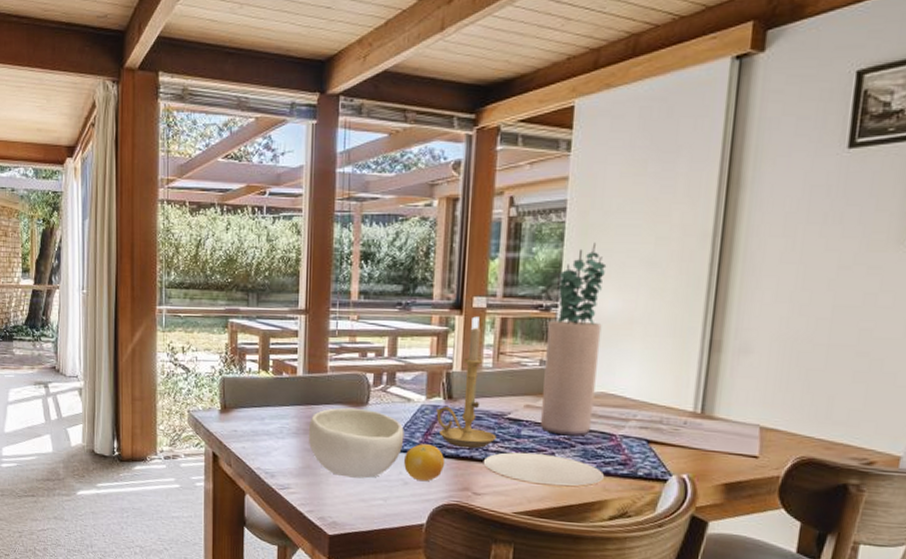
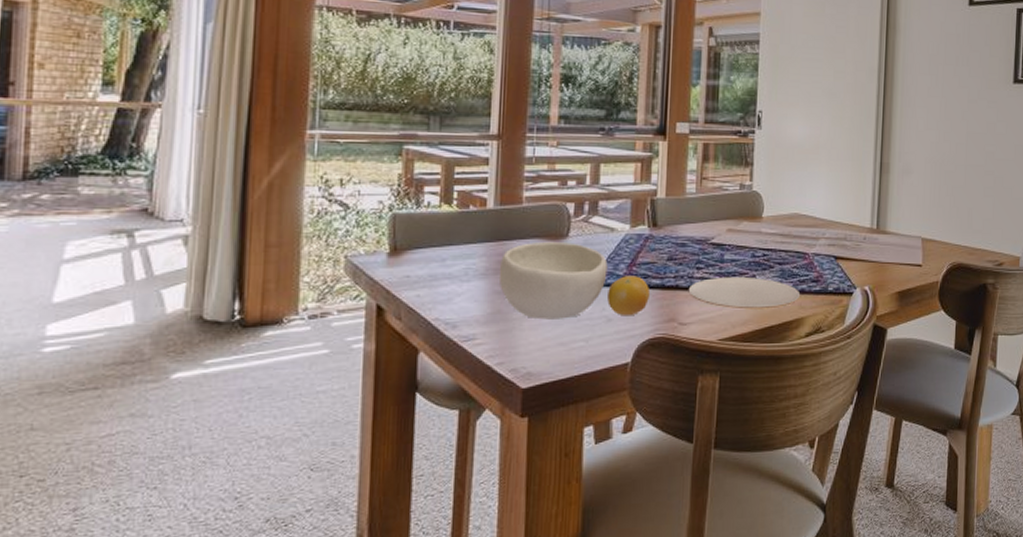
candle holder: present [436,316,497,449] -> none [641,142,701,277]
vase: present [539,242,607,436] -> none [741,73,795,257]

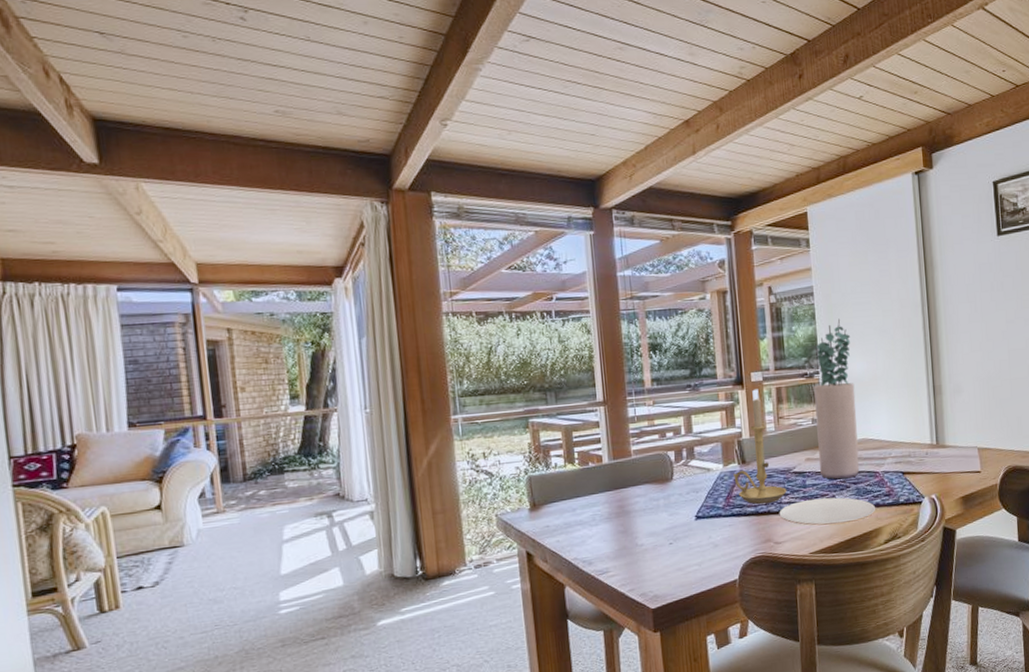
bowl: present [498,241,608,320] -> none [620,484,709,551]
fruit: present [607,276,651,316] -> none [711,506,748,541]
candle holder: none [641,142,701,277] -> present [733,389,787,505]
vase: none [741,73,795,257] -> present [814,318,860,479]

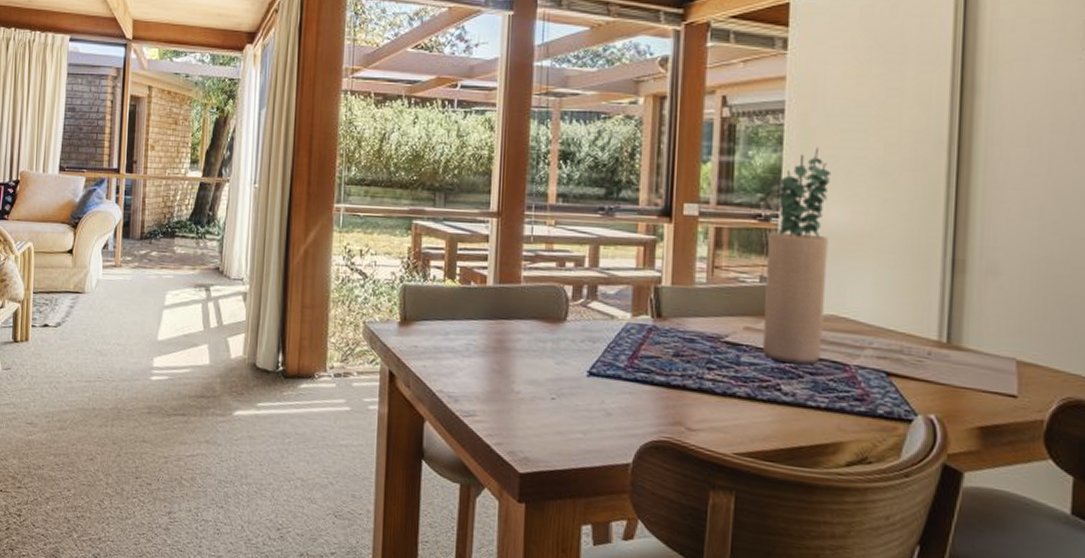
candle holder: present [733,389,787,505] -> none [643,225,713,376]
plate: present [779,497,876,526] -> none [697,381,839,427]

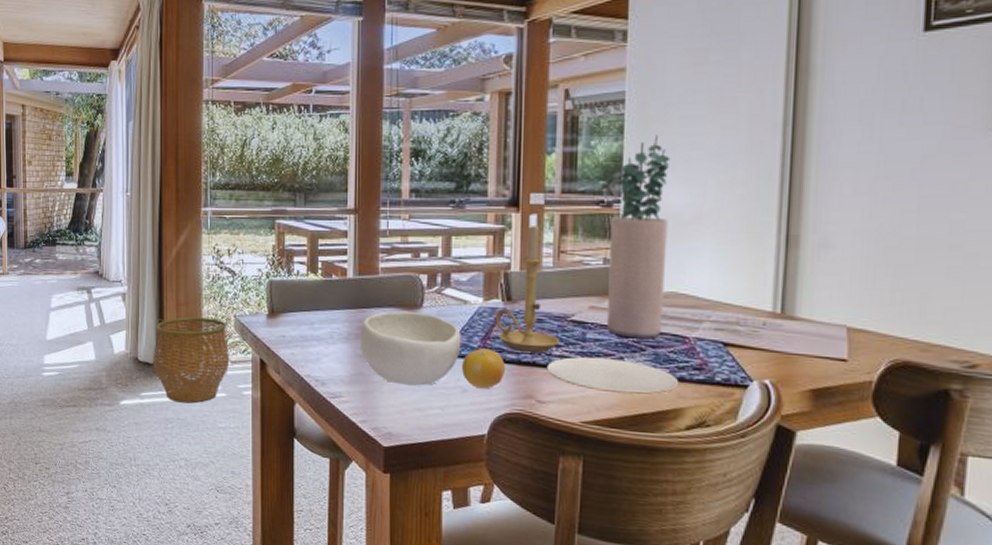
basket: none [273,321,357,417] -> present [153,317,230,404]
bowl: none [497,324,607,407] -> present [359,311,461,386]
fruit: none [607,368,654,413] -> present [462,348,506,389]
candle holder: none [643,225,713,376] -> present [495,213,560,354]
plate: none [697,381,839,427] -> present [546,356,679,396]

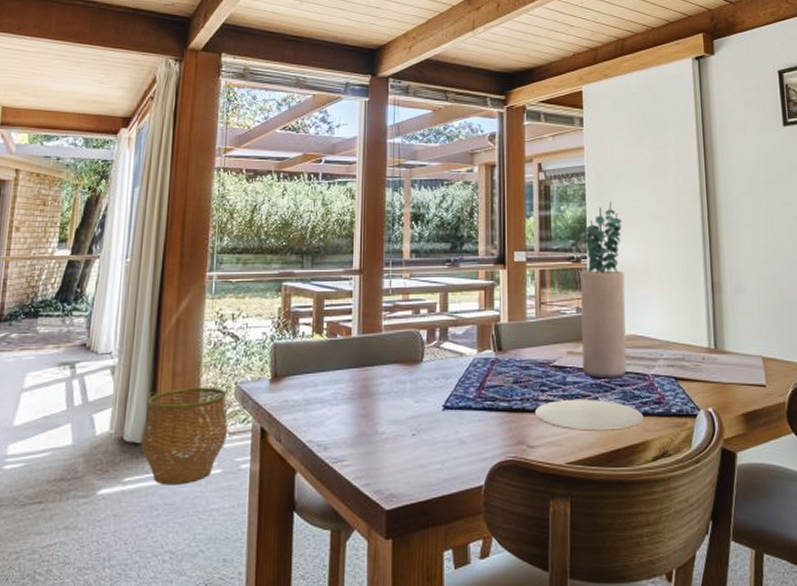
bowl: present [359,311,461,386] -> none [363,366,459,442]
fruit: present [462,348,506,389] -> none [460,399,499,439]
candle holder: present [495,213,560,354] -> none [488,270,545,400]

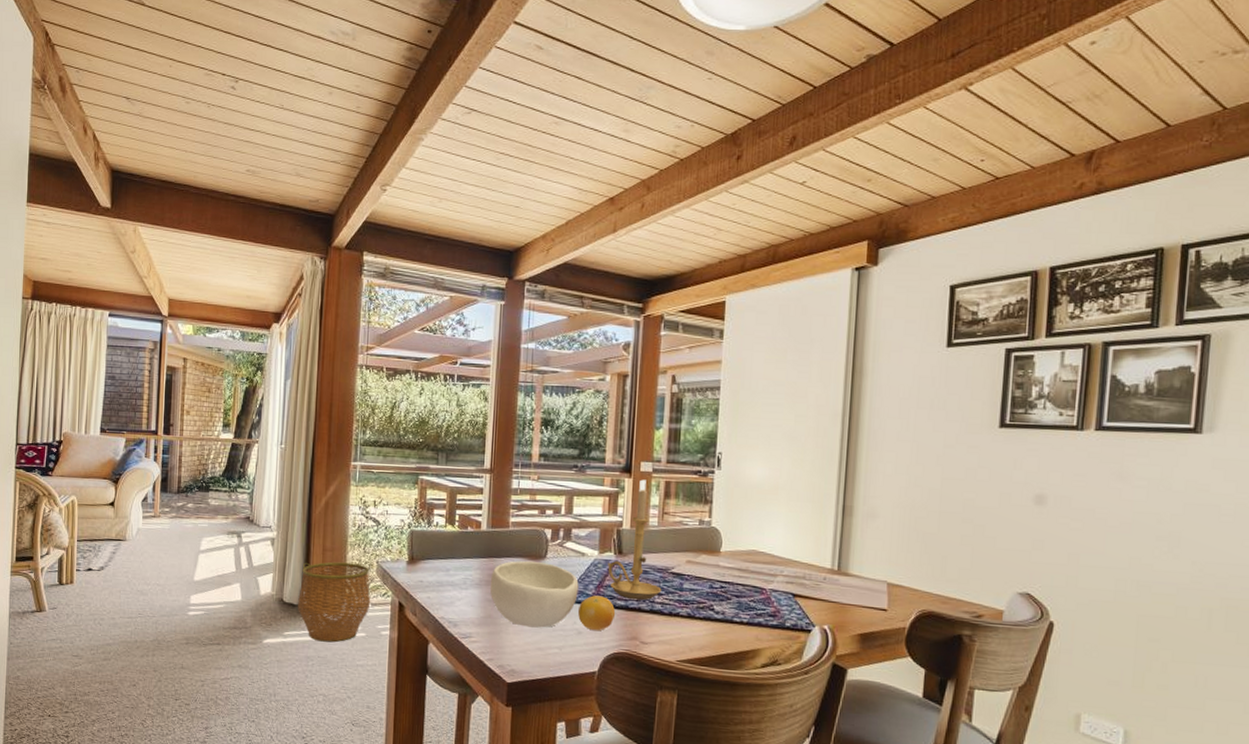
bowl: none [363,366,459,442] -> present [489,561,579,628]
fruit: none [460,399,499,439] -> present [578,595,616,631]
candle holder: none [488,270,545,400] -> present [607,479,662,601]
plate: present [534,398,644,432] -> none [649,604,757,638]
vase: present [580,201,627,379] -> none [699,417,755,590]

